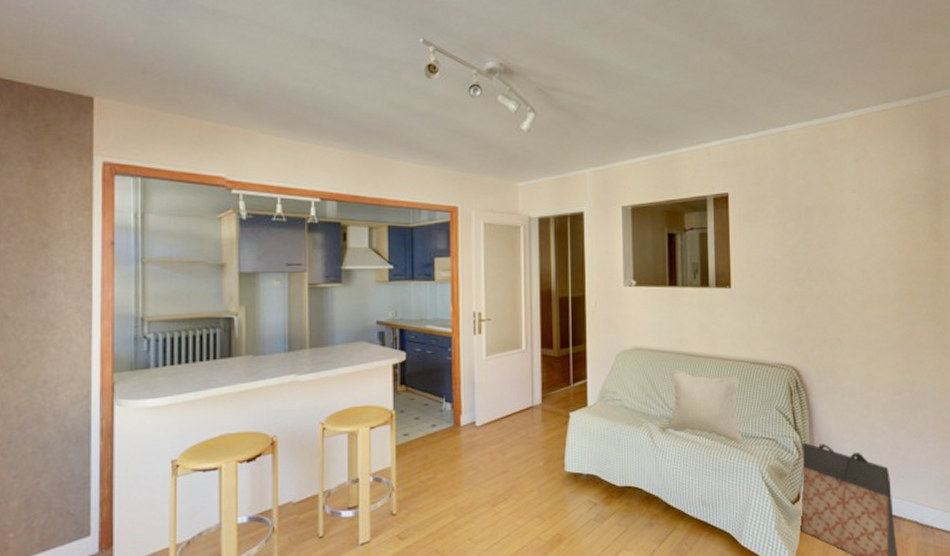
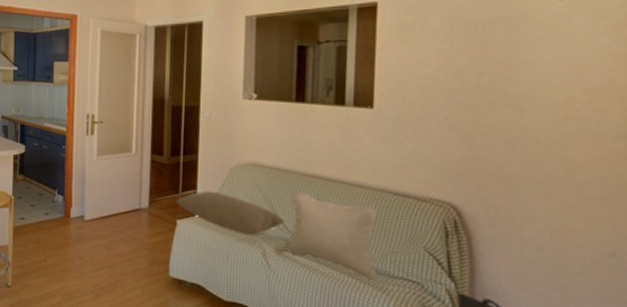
cushion: none [567,379,666,419] -> present [175,190,284,236]

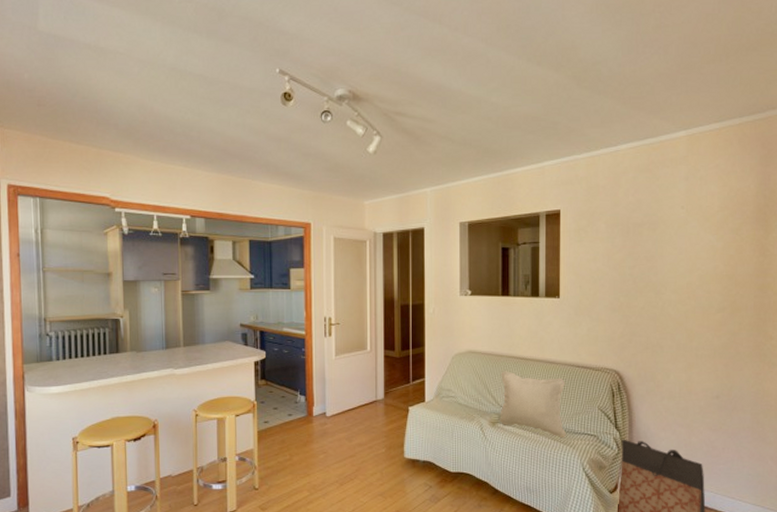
cushion: present [175,190,284,236] -> none [407,378,496,414]

